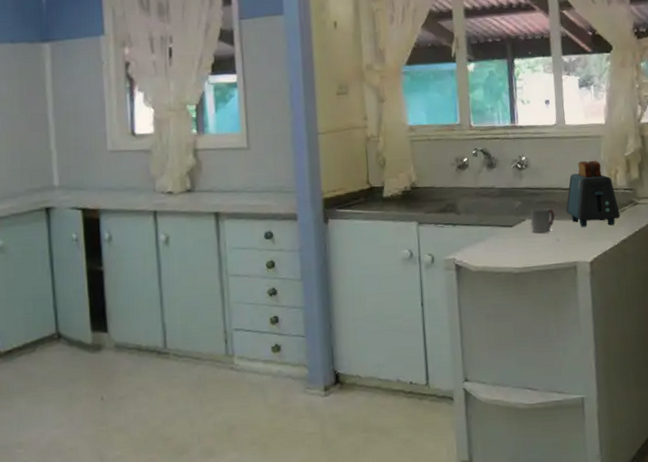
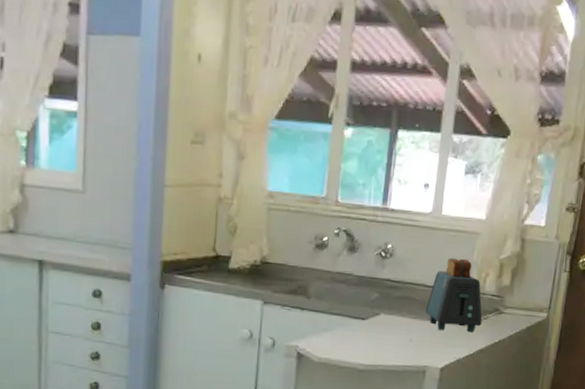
cup: present [530,208,555,233] -> none [384,303,413,330]

